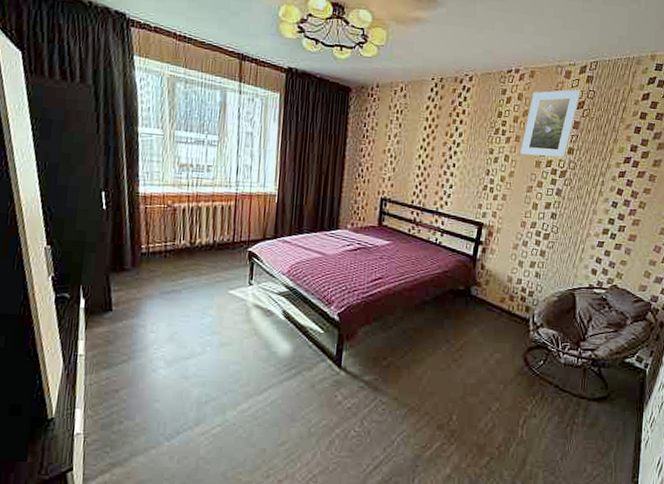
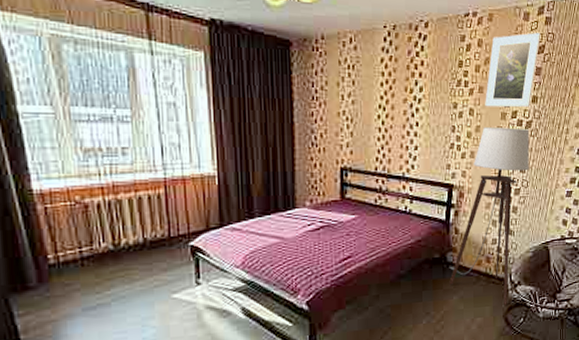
floor lamp: none [471,173,564,346] -> present [449,127,530,306]

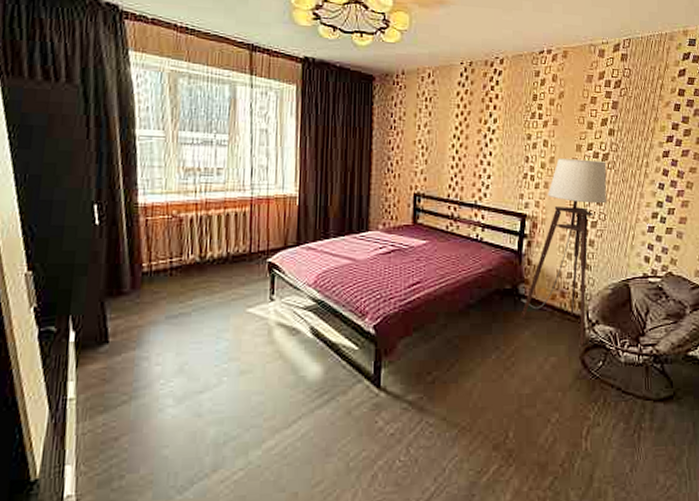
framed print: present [485,33,540,108] -> none [559,68,616,141]

